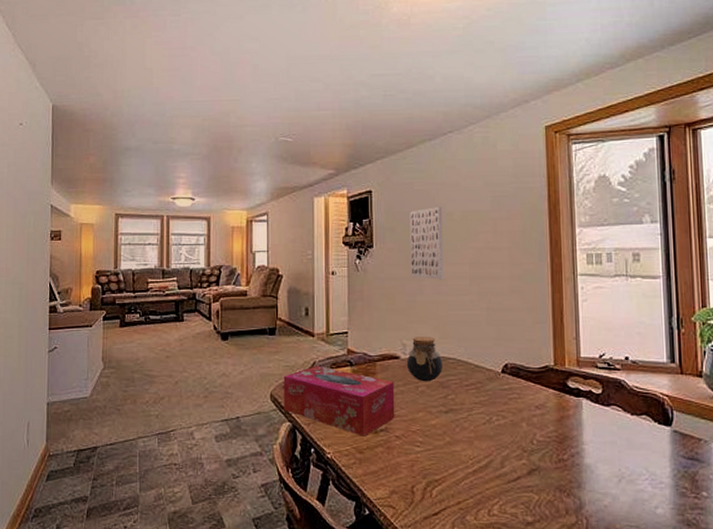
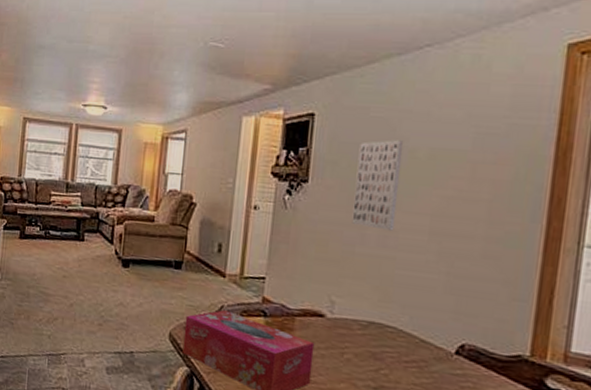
jar: present [406,337,443,382] -> none [332,294,379,350]

